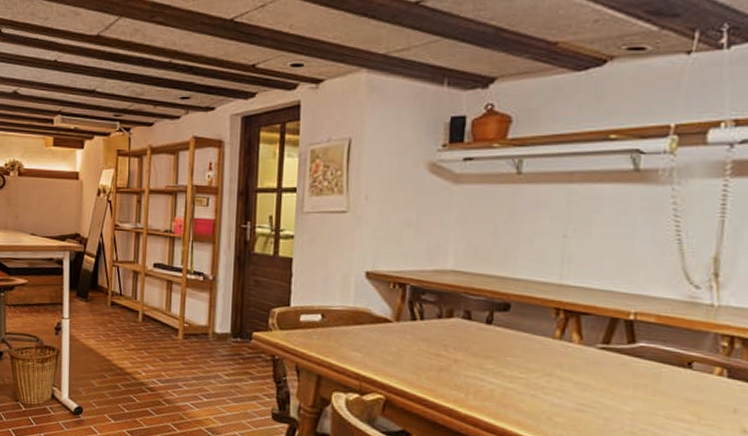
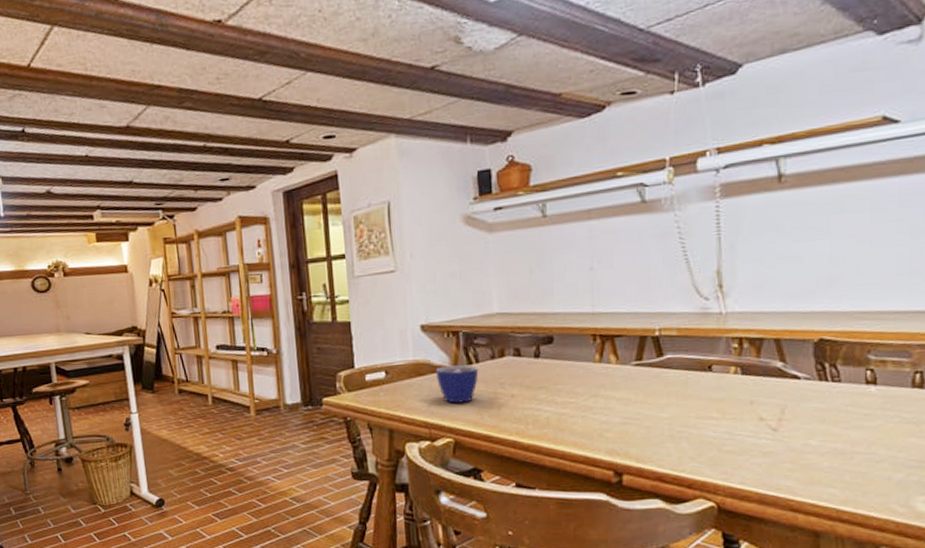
cup: none [375,317,423,360] -> present [435,364,479,403]

